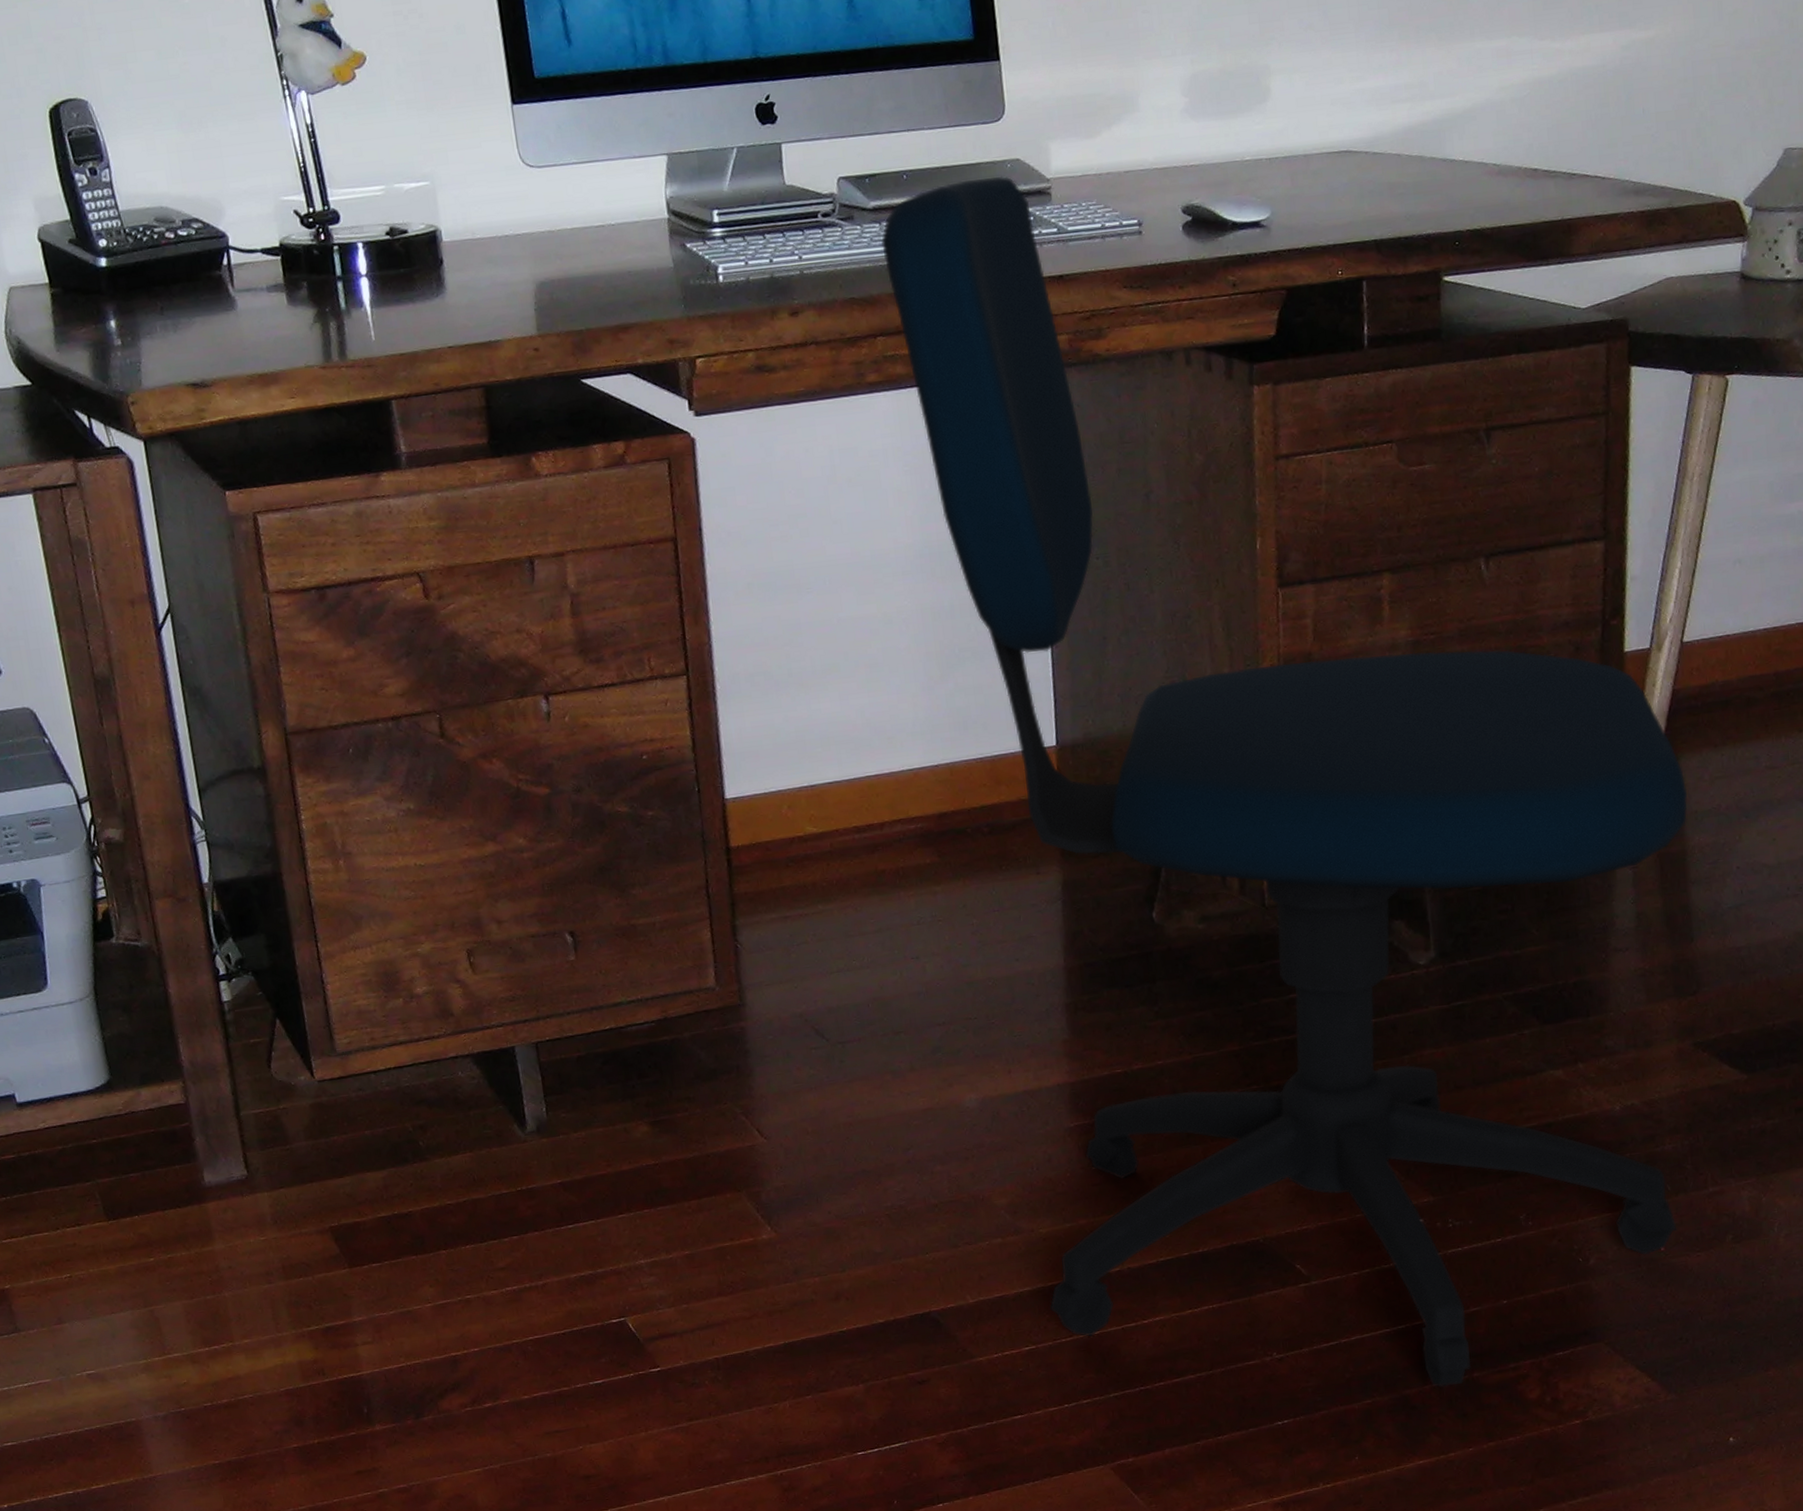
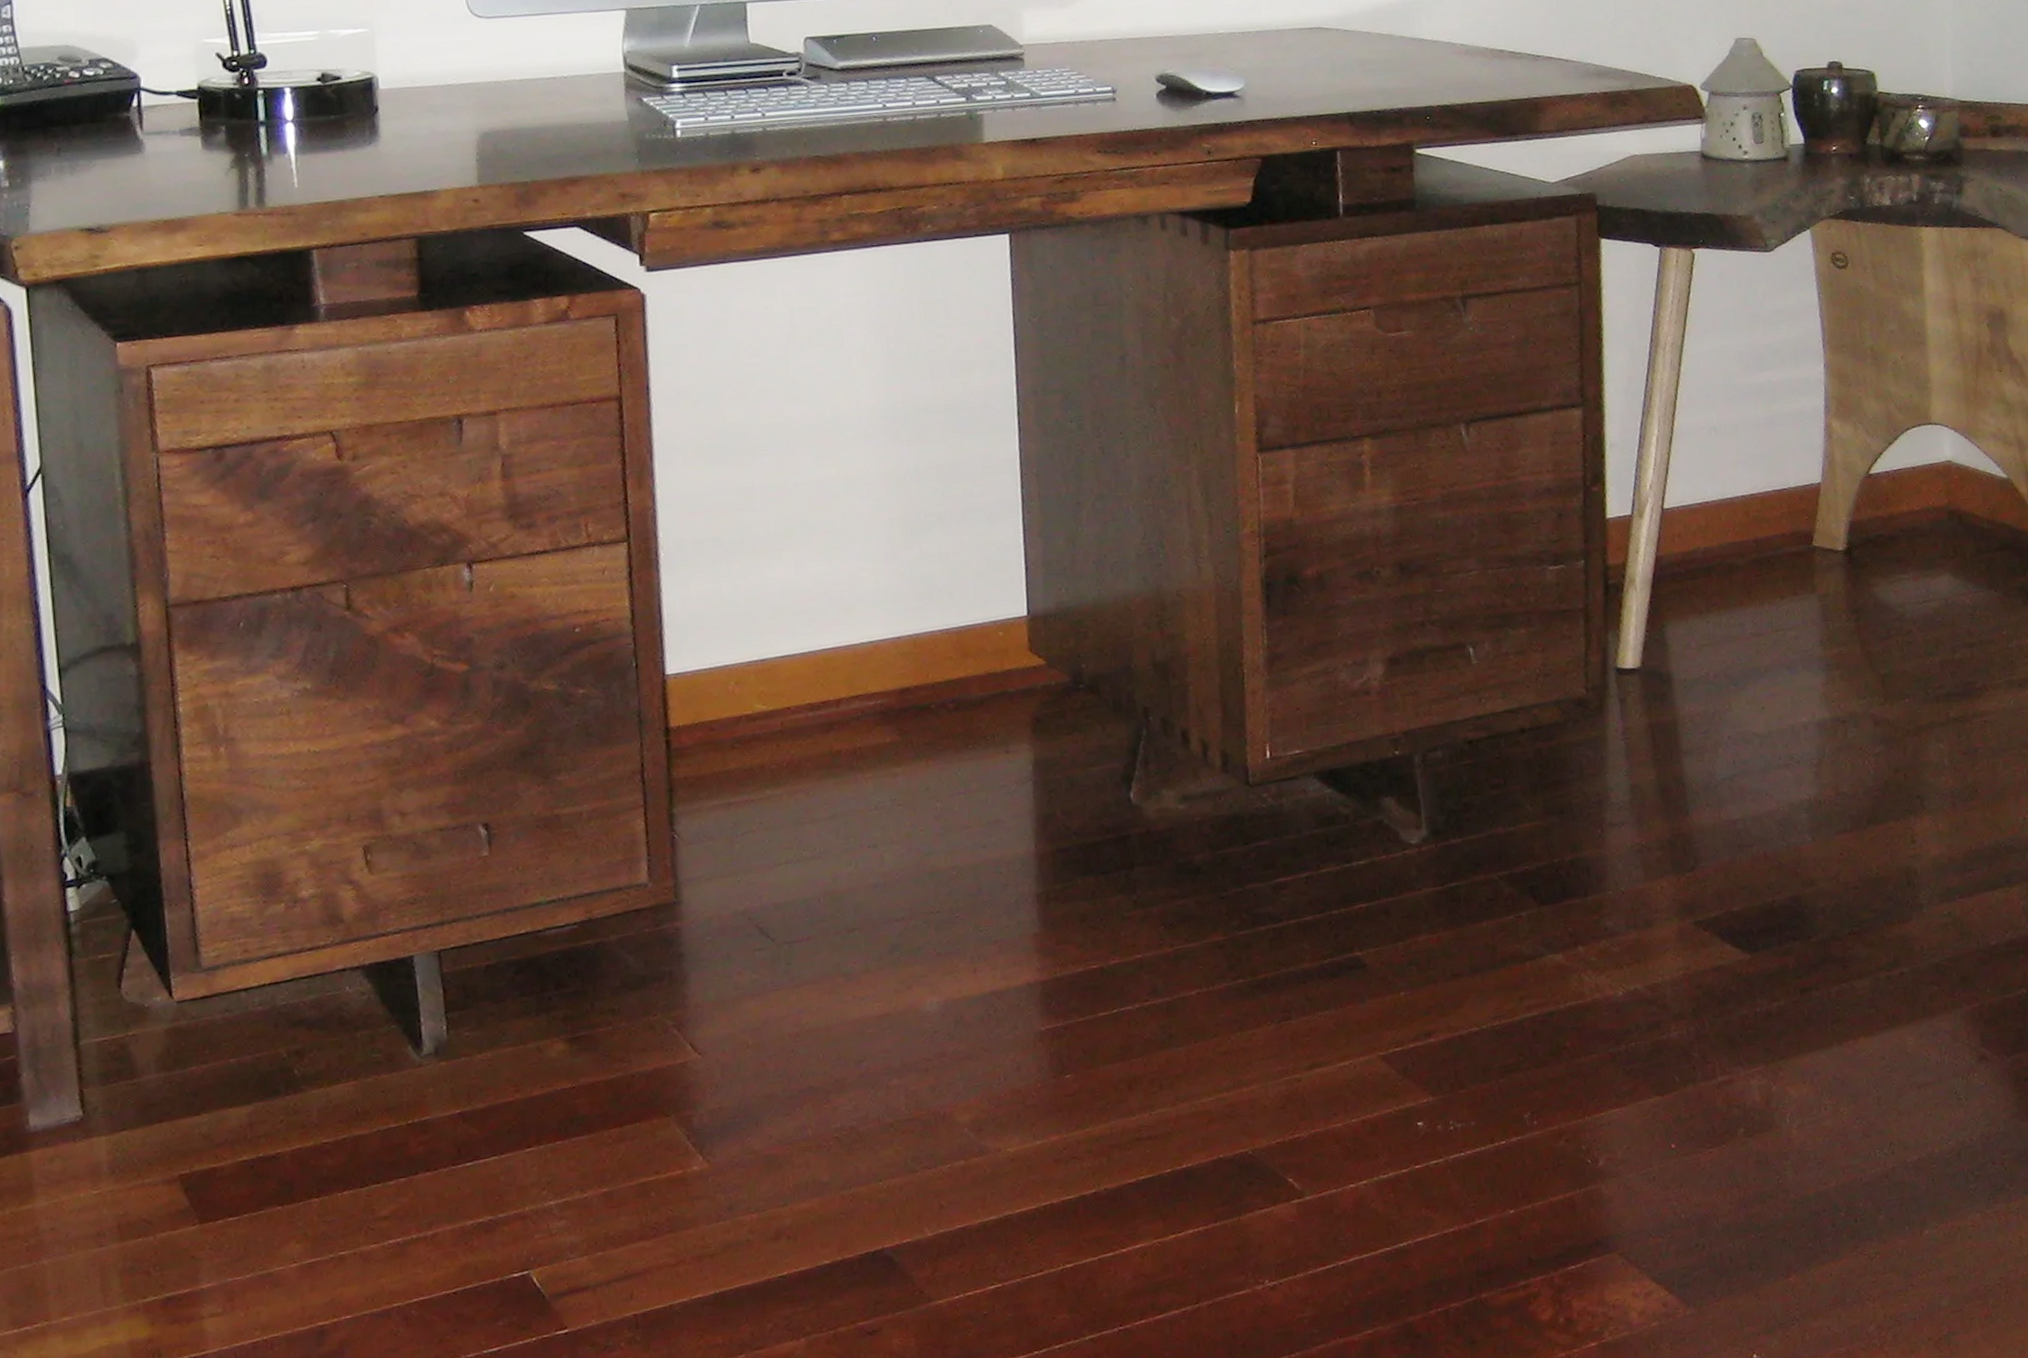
office chair: present [880,176,1688,1388] -> none [847,41,1688,1312]

